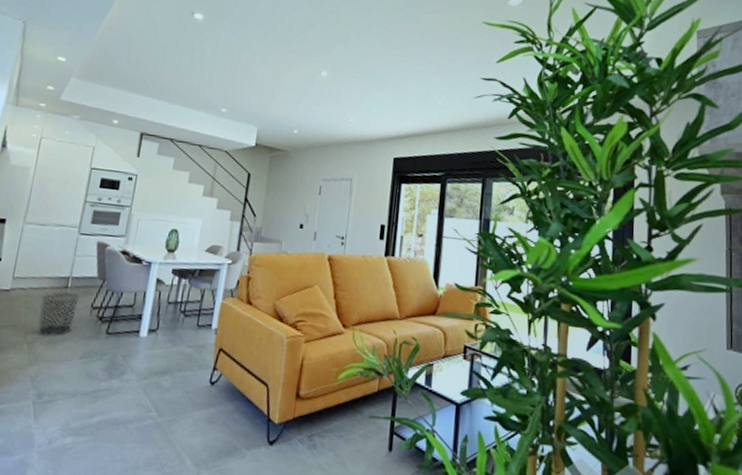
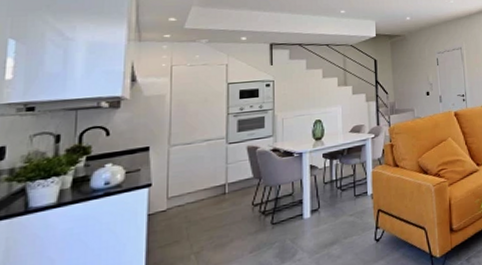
waste bin: present [38,291,81,336] -> none [201,196,240,243]

